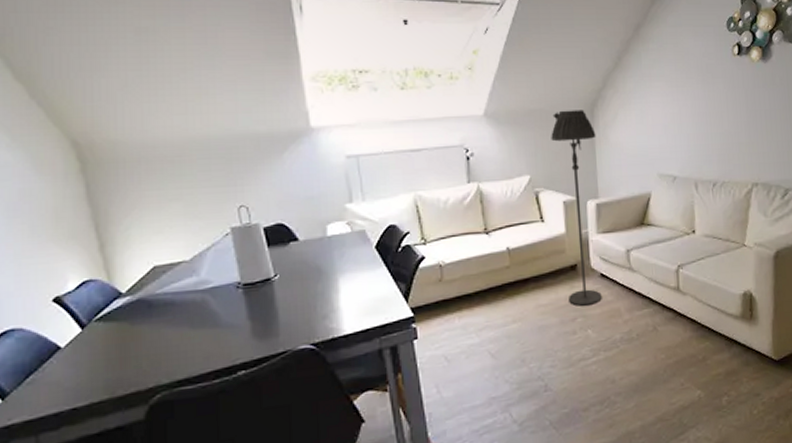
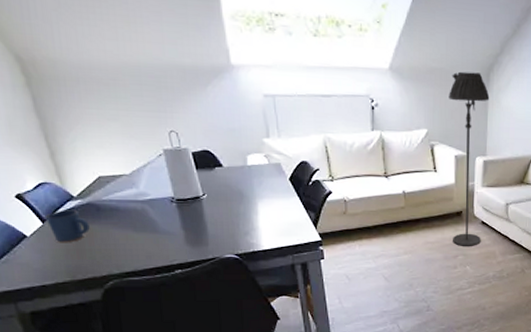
mug: none [85,309,138,352] -> present [45,210,90,243]

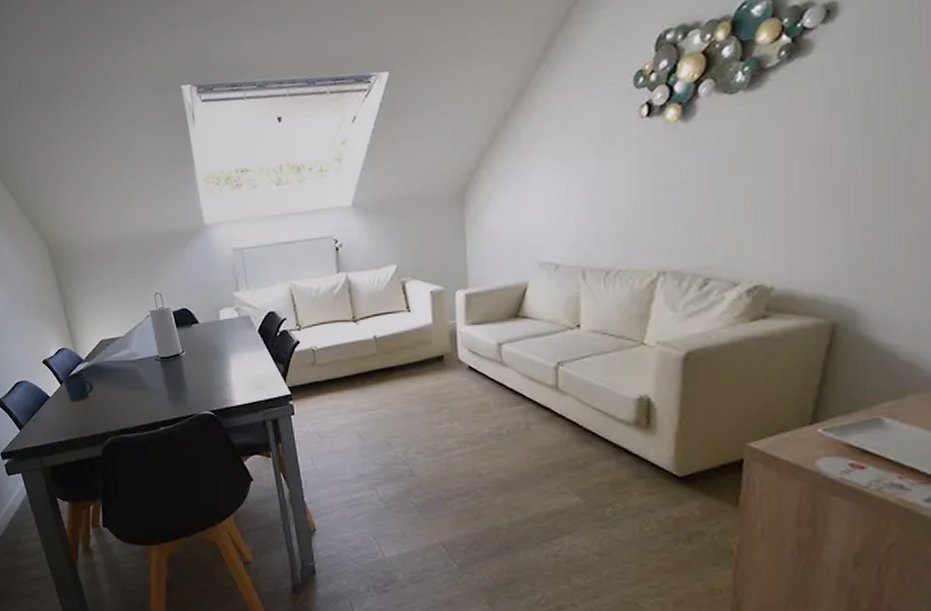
floor lamp: present [449,71,490,246] -> none [418,194,470,397]

